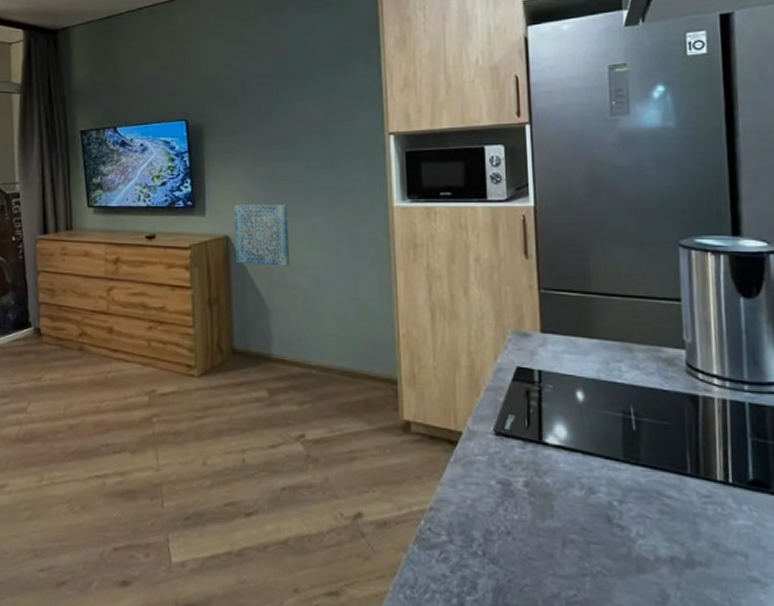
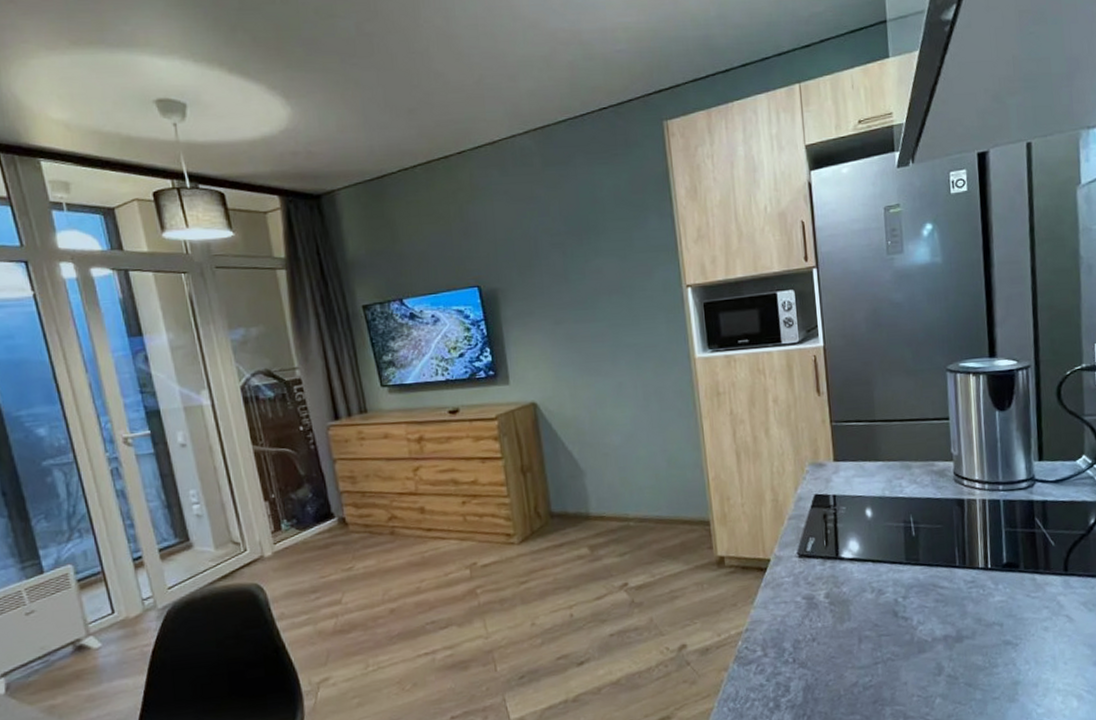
wall art: present [233,204,290,266] -> none [537,366,600,429]

